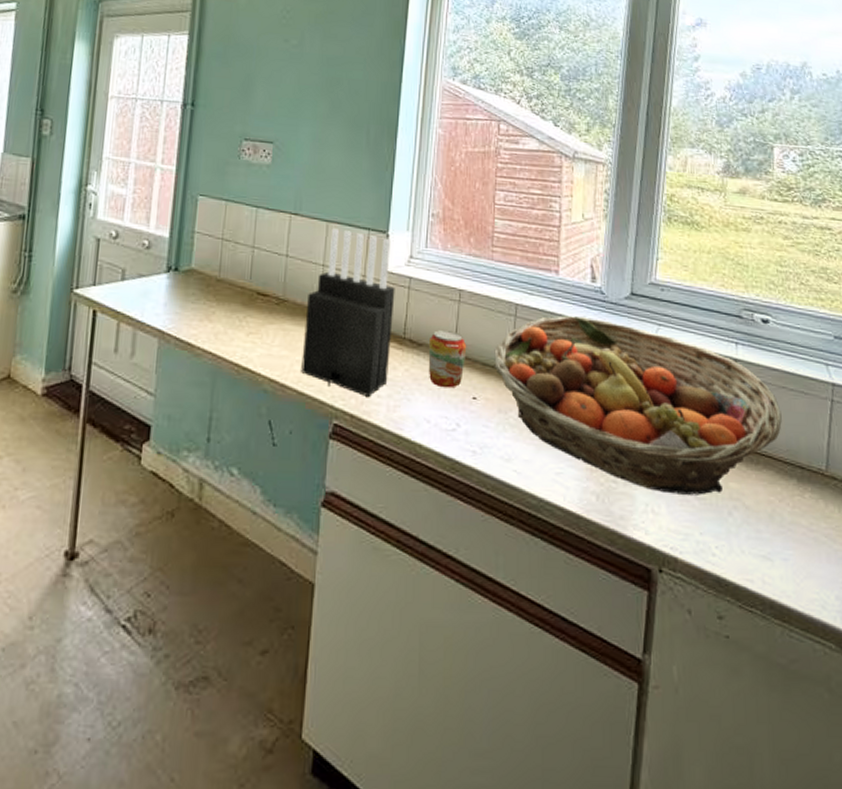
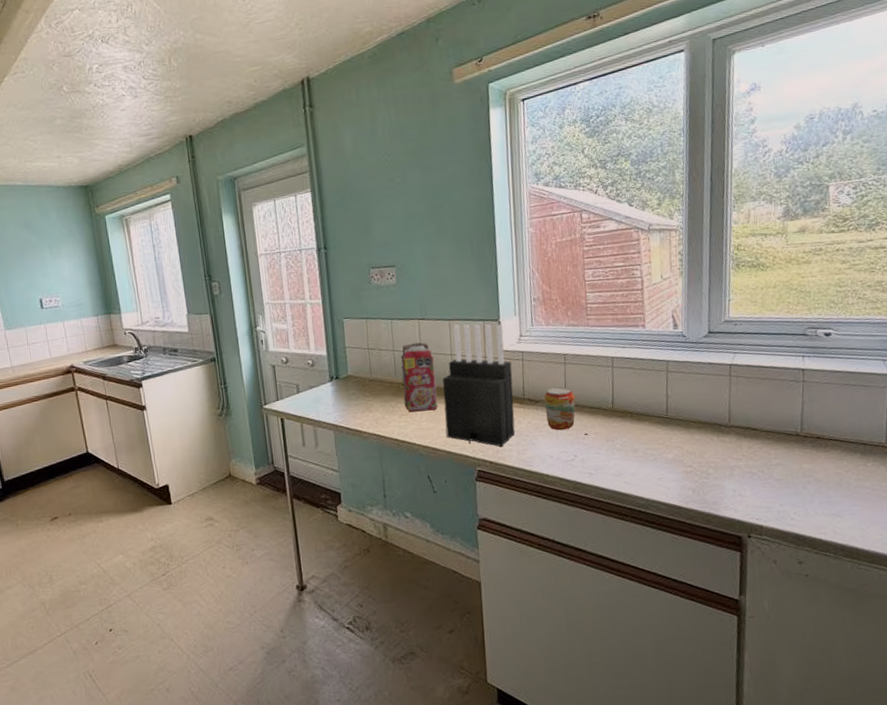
cereal box: none [255,241,302,334] -> present [400,342,438,413]
fruit basket: present [494,316,782,495] -> none [598,357,846,480]

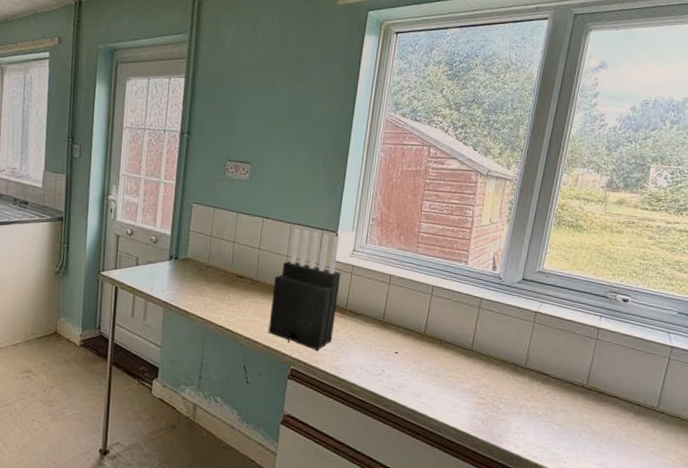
cereal box: present [400,342,438,413] -> none [234,238,271,305]
beverage can: present [543,387,576,431] -> none [363,304,393,346]

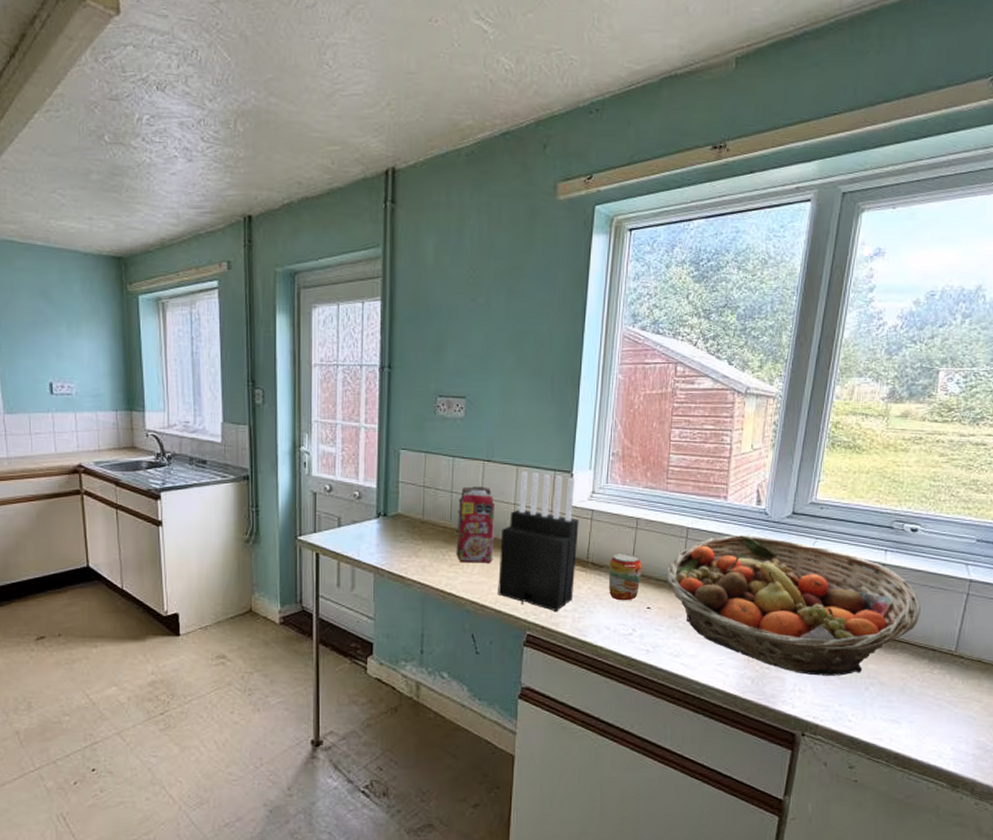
cereal box: none [234,238,271,305] -> present [456,486,496,563]
beverage can: none [363,304,393,346] -> present [608,554,643,601]
fruit basket: none [413,295,629,422] -> present [666,535,921,676]

